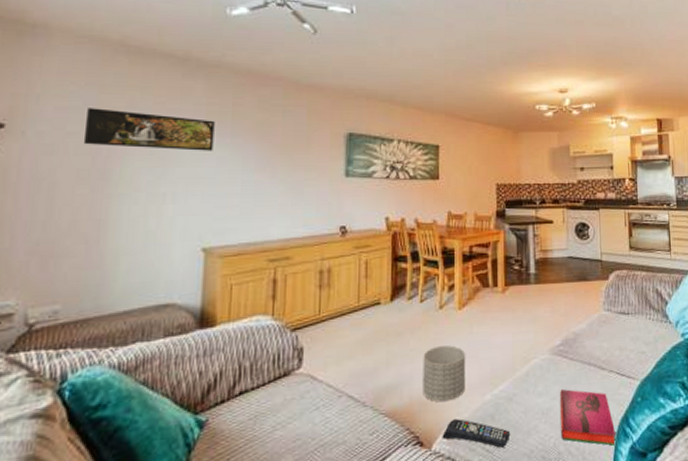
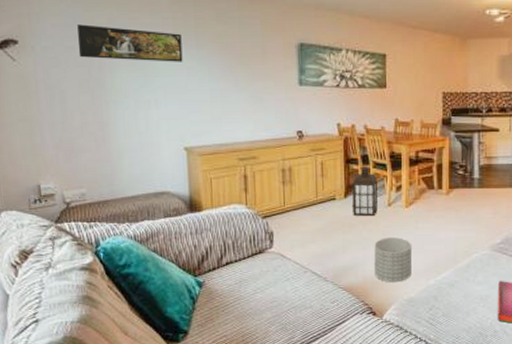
lantern: none [398,264,429,323] -> present [351,166,378,217]
remote control: present [442,419,509,448] -> none [391,297,451,323]

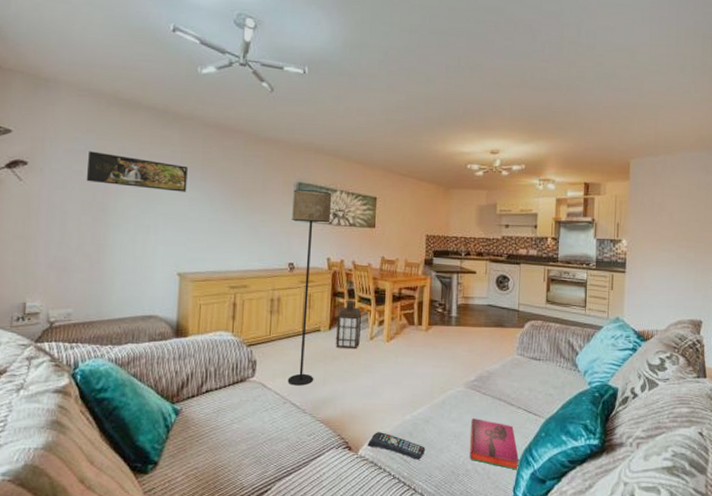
floor lamp: none [295,51,338,255] -> present [287,189,332,386]
planter: present [374,237,413,283] -> none [353,371,391,417]
remote control: none [391,297,451,323] -> present [367,432,425,460]

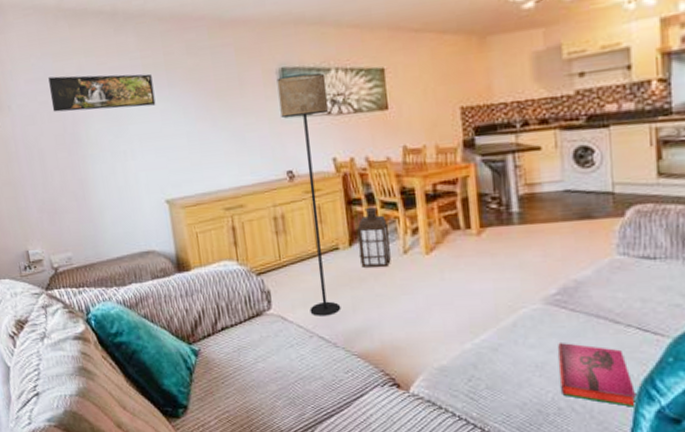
remote control: present [367,432,425,460] -> none [419,365,497,397]

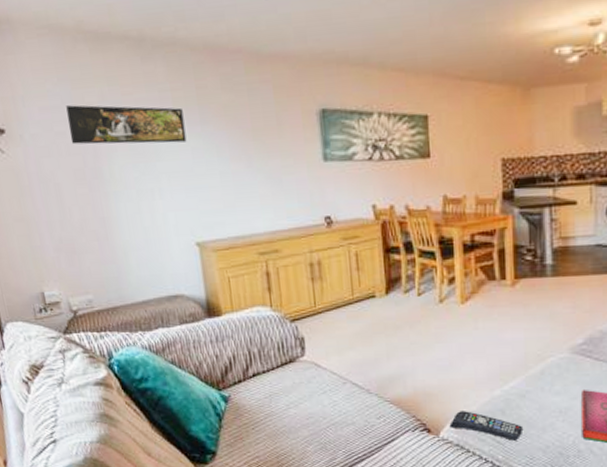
floor lamp: present [277,73,341,316] -> none [317,116,376,363]
lantern: present [357,206,391,268] -> none [394,255,427,317]
remote control: none [419,365,497,397] -> present [449,411,522,441]

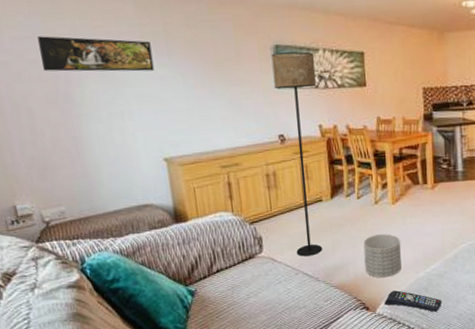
floor lamp: none [317,116,376,363] -> present [271,51,323,257]
planter: none [424,340,472,394] -> present [363,234,402,278]

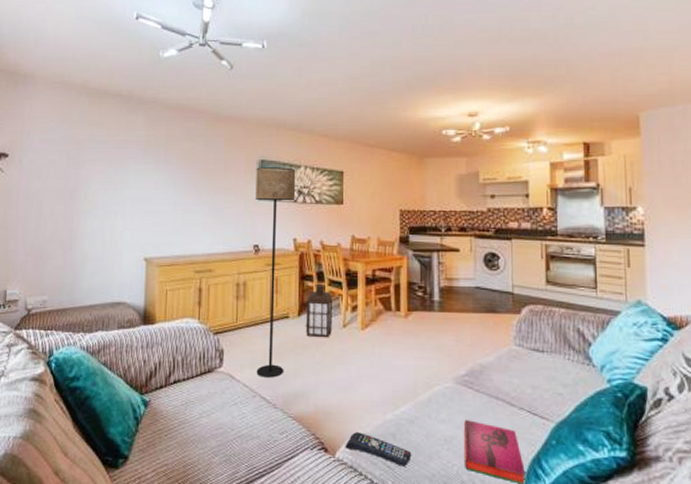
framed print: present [37,36,155,72] -> none [59,141,152,176]
lantern: none [338,166,365,216] -> present [305,283,333,338]
planter: present [363,234,402,278] -> none [327,362,369,415]

